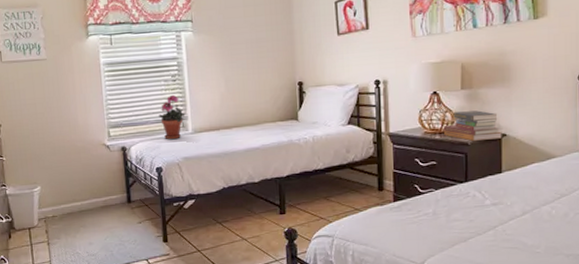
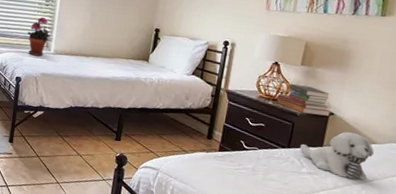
plush toy: none [477,150,556,202] -> present [299,132,374,180]

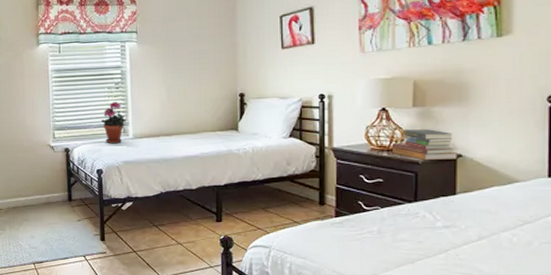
plush toy: present [299,132,374,180] -> none [428,173,519,227]

